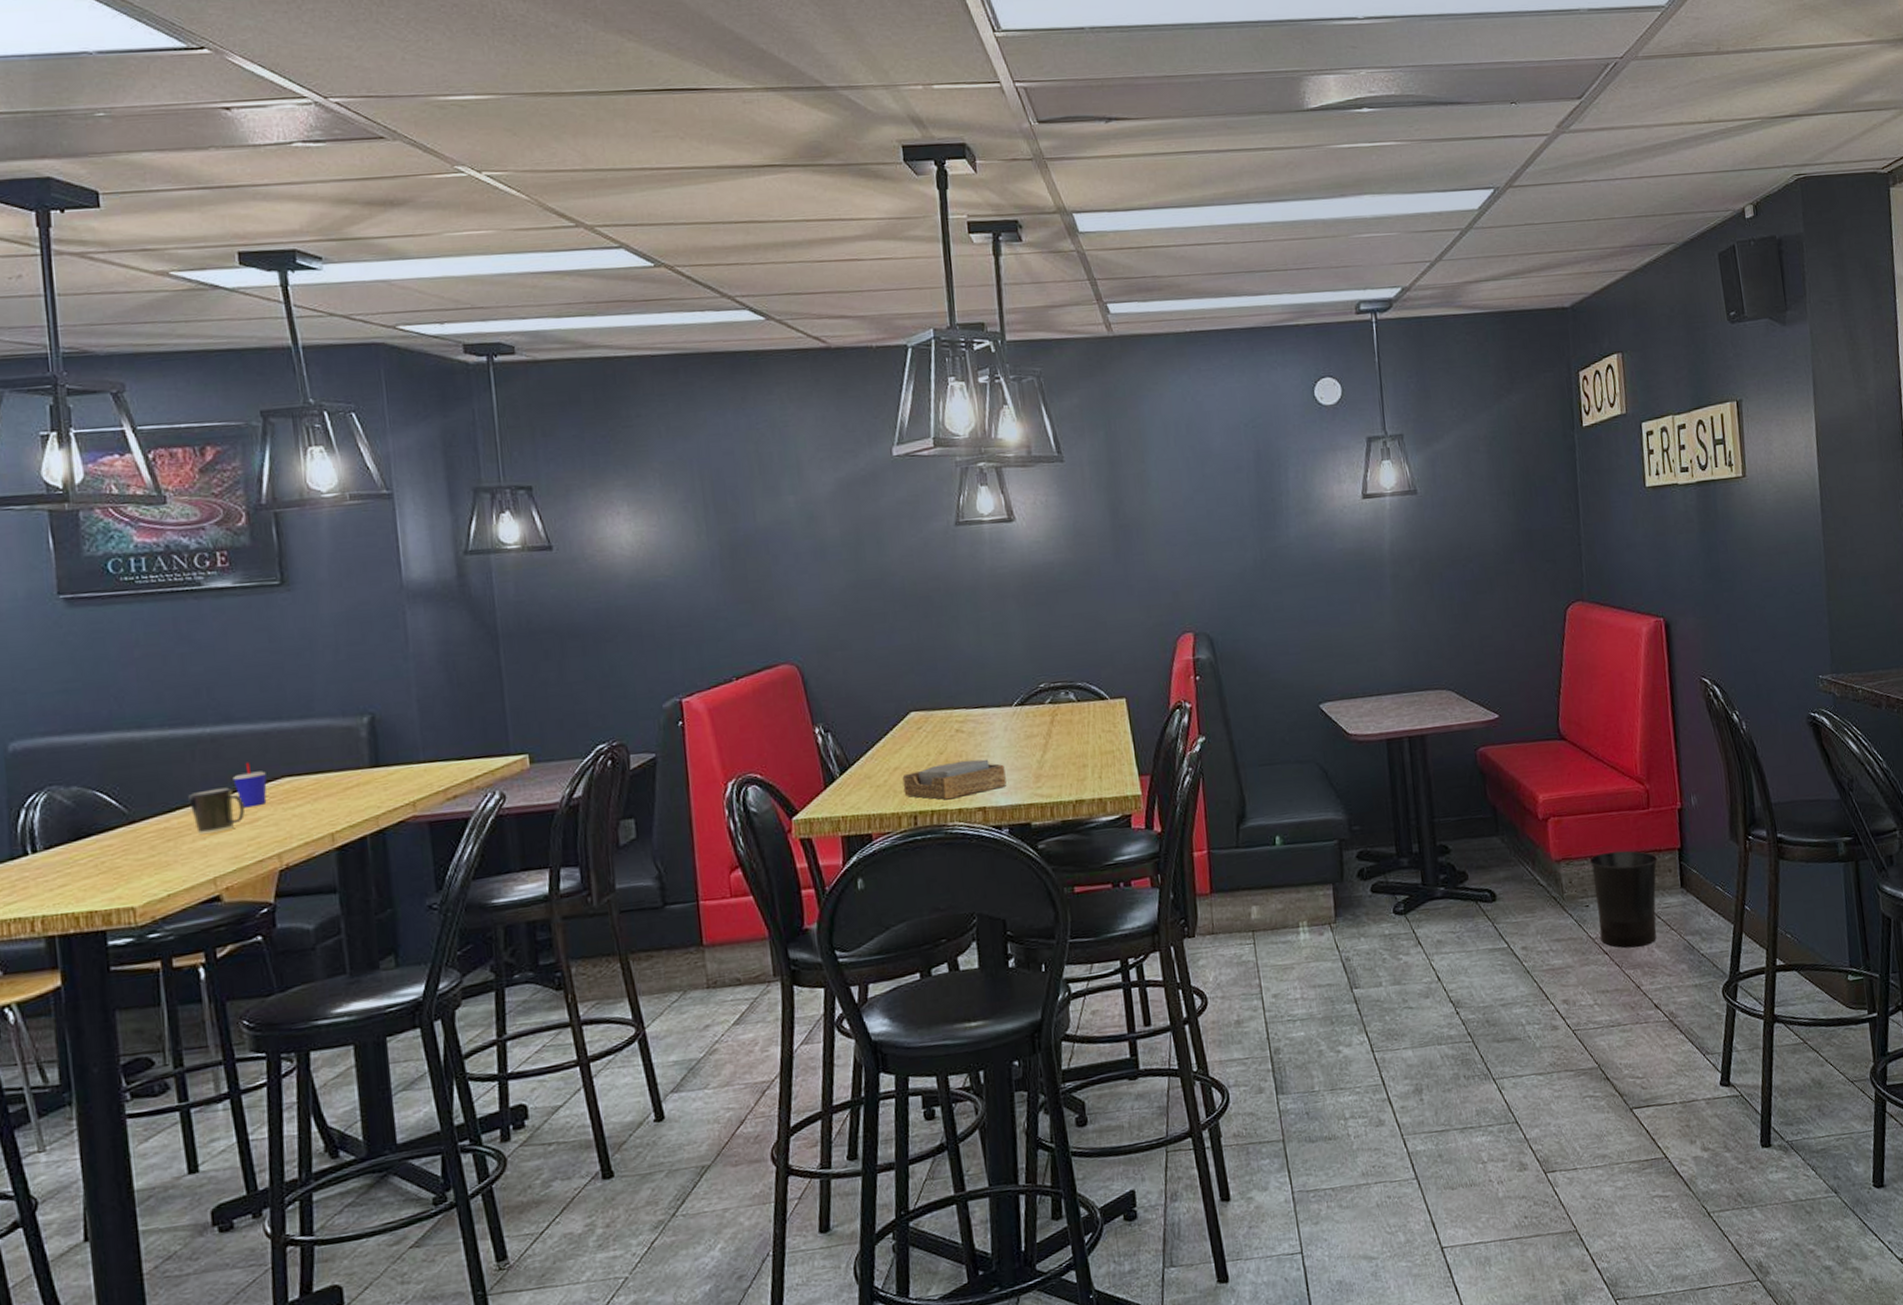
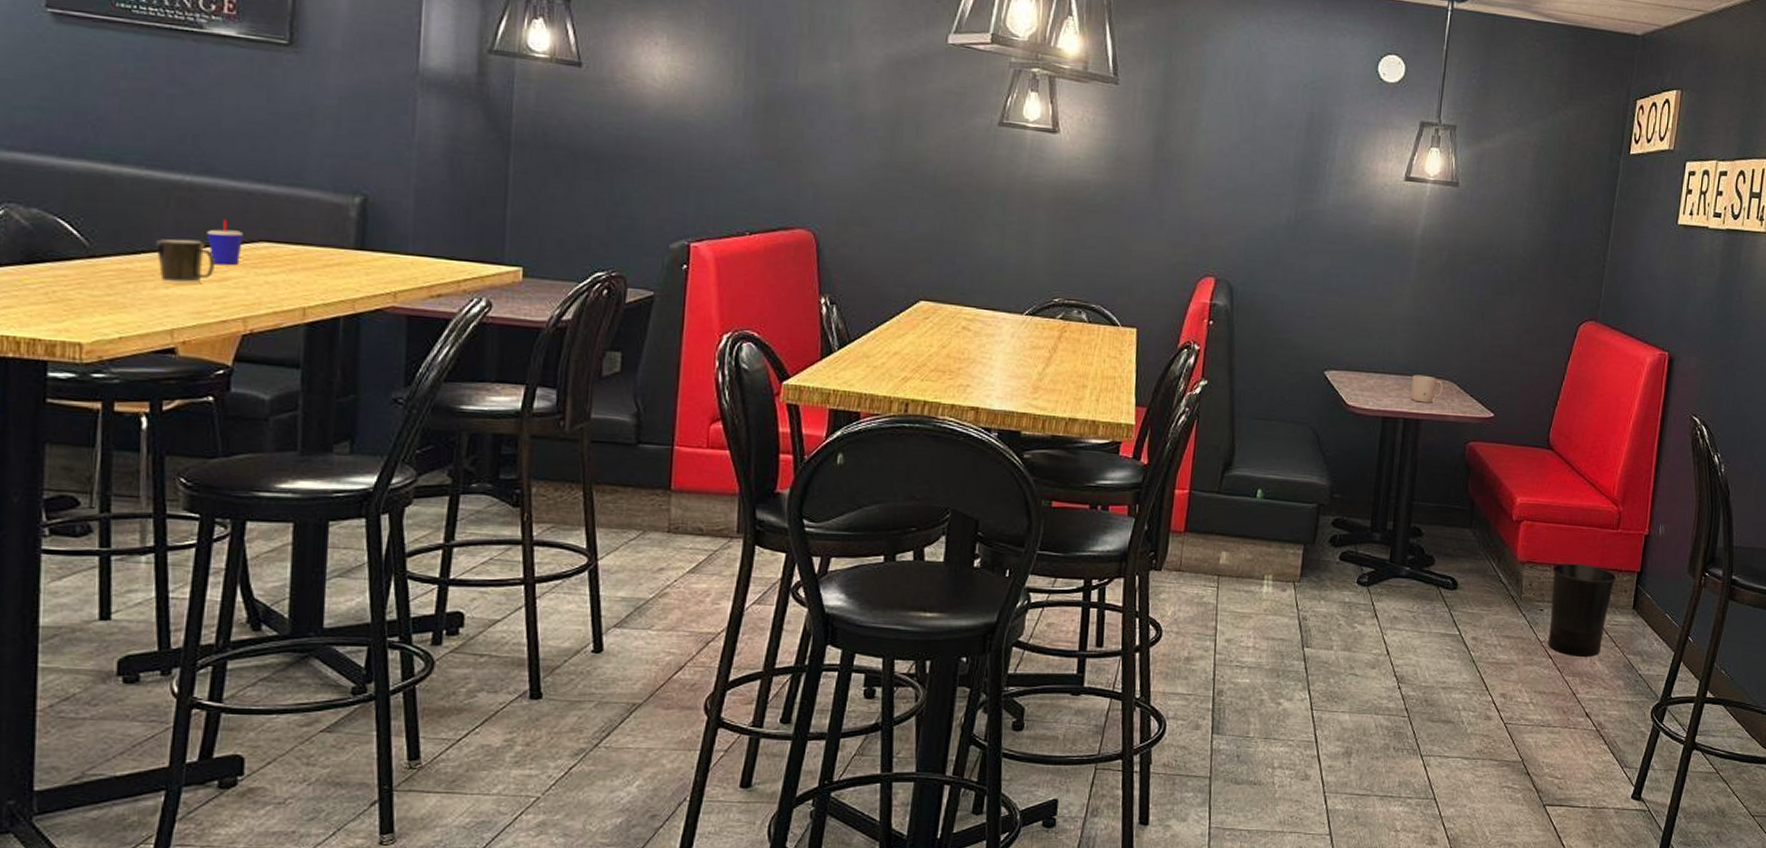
napkin holder: present [902,759,1006,800] -> none [899,357,1005,394]
mug: none [1408,688,1443,718] -> present [1410,374,1444,403]

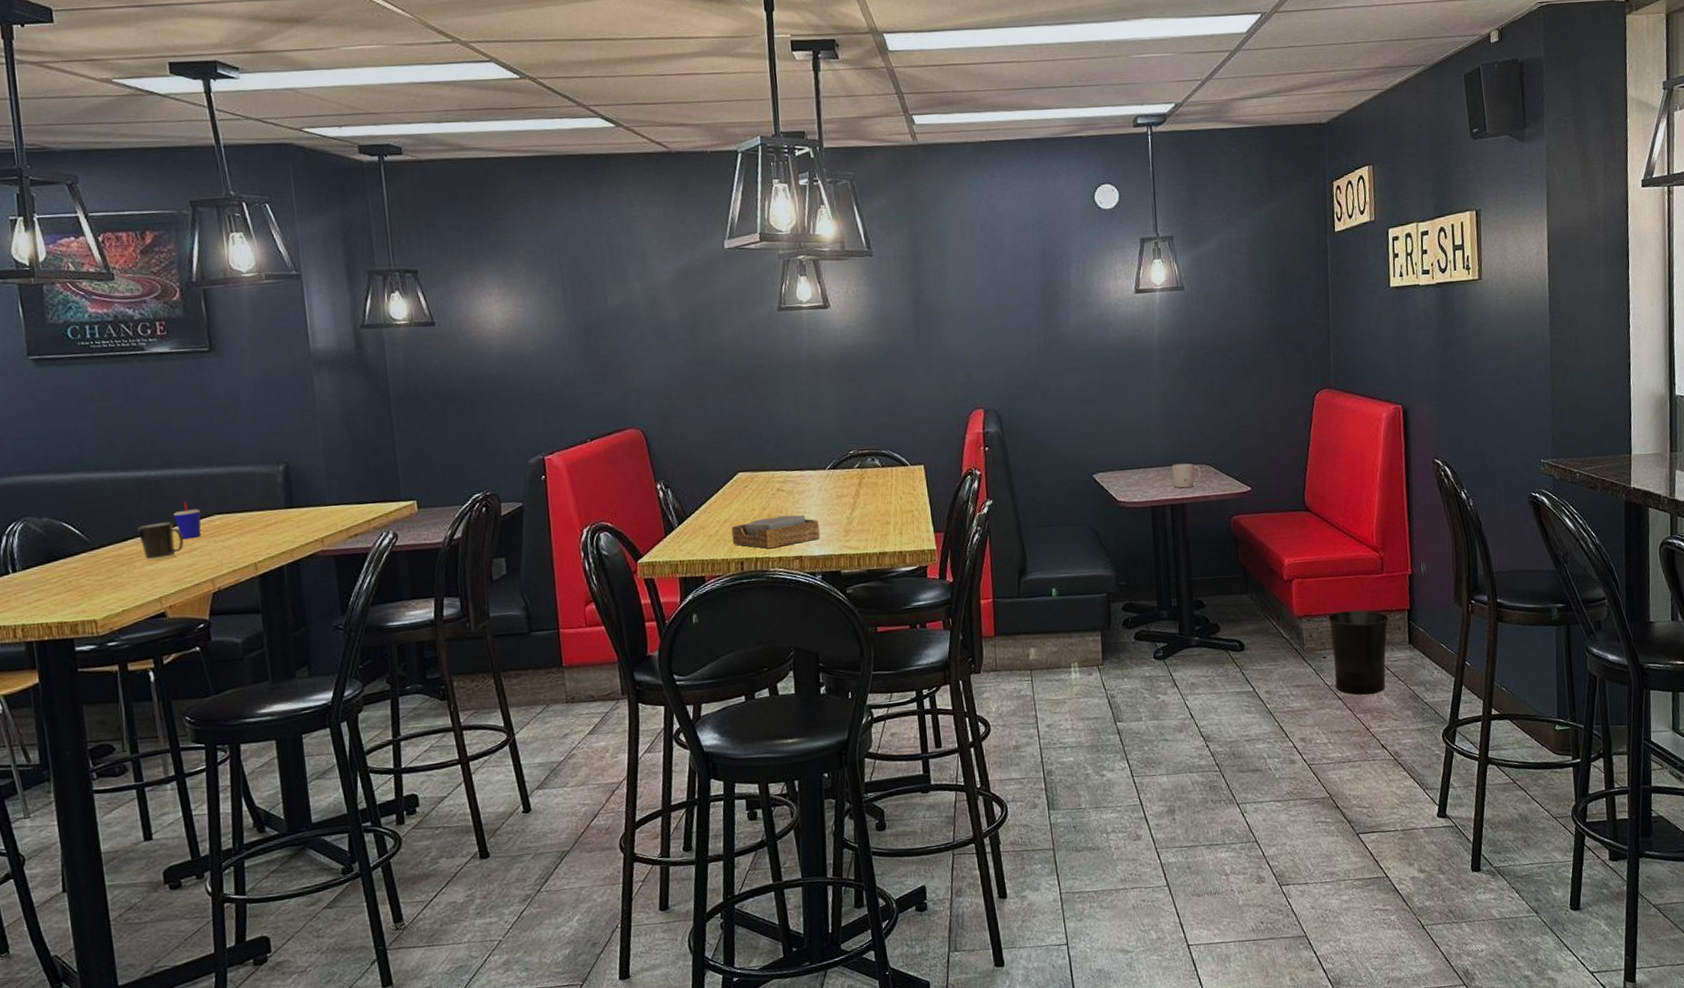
napkin holder: none [899,357,1005,394] -> present [731,515,820,549]

